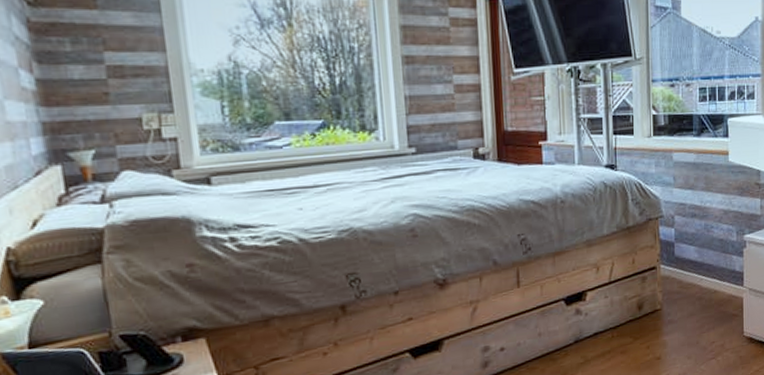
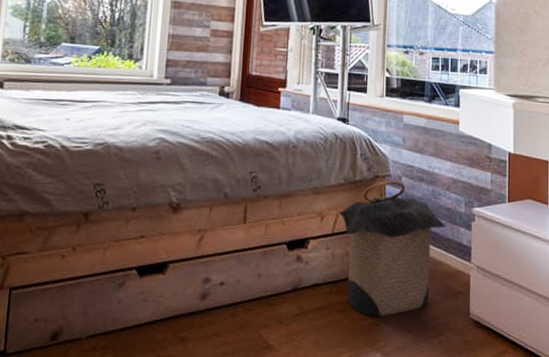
laundry hamper: none [614,220,719,353] -> present [338,180,446,317]

